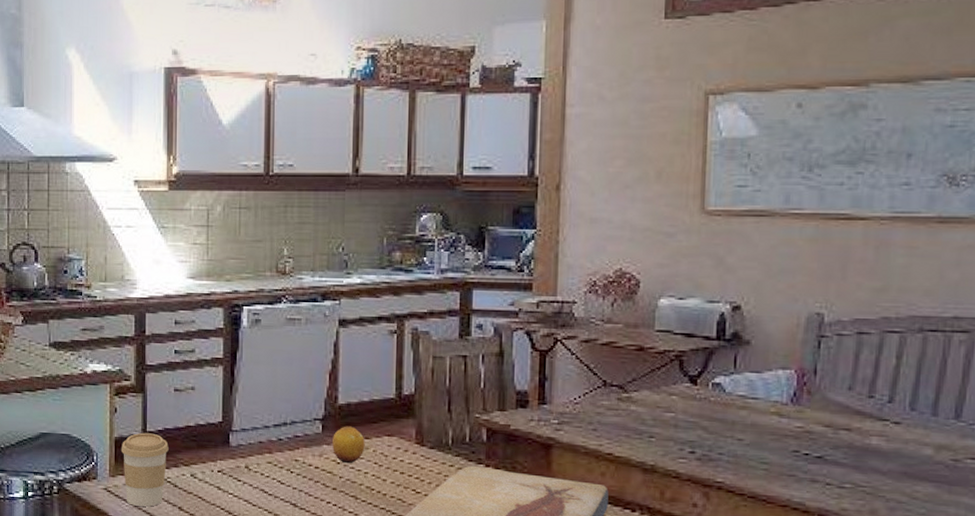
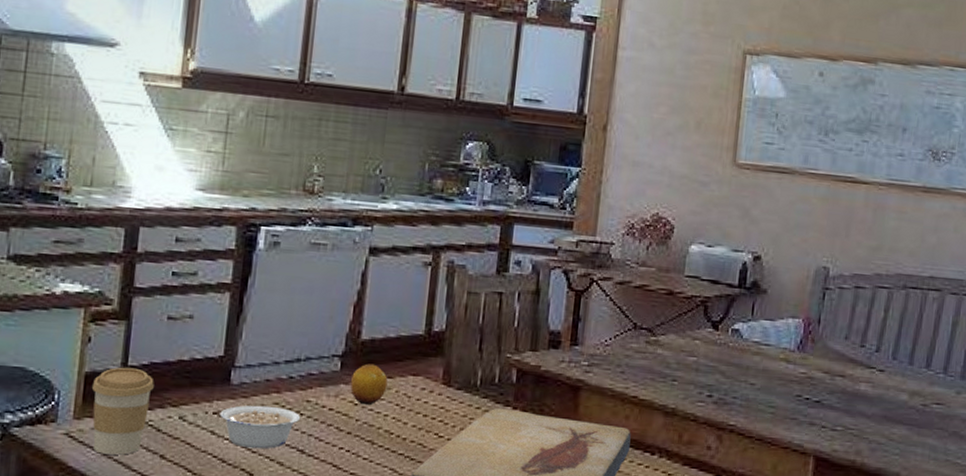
legume: none [223,464,291,503] -> present [219,405,301,449]

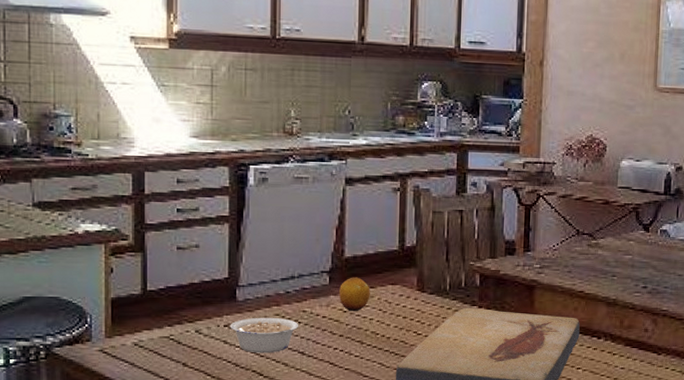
coffee cup: present [91,367,154,455] -> none [118,292,171,365]

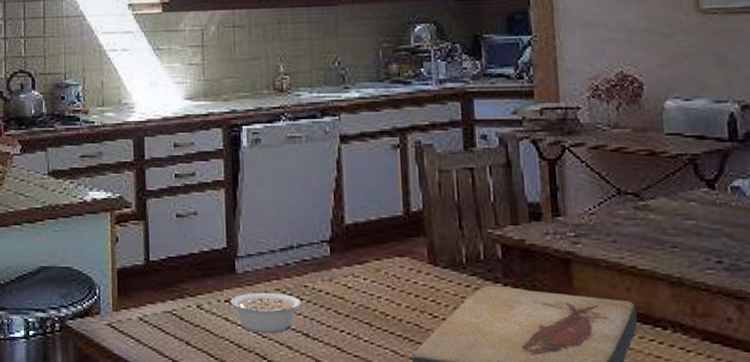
fruit: present [339,277,370,312] -> none [342,247,376,288]

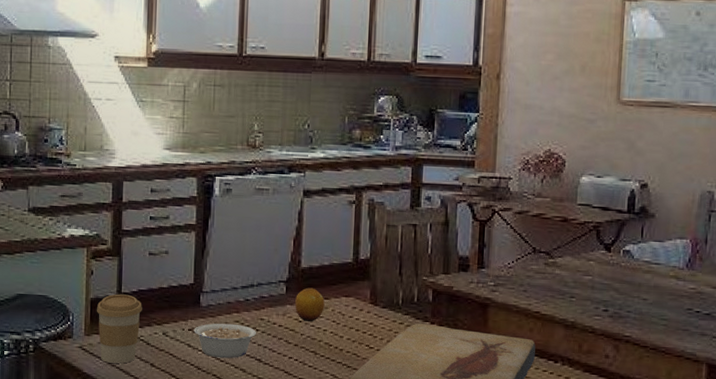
coffee cup: none [123,262,173,342] -> present [96,294,142,364]
fruit: none [342,247,376,288] -> present [295,287,325,322]

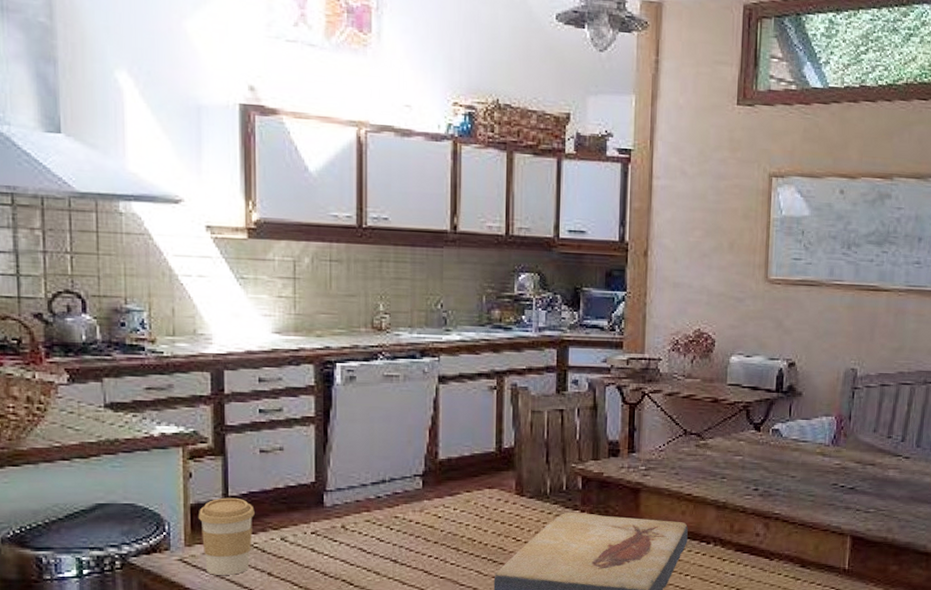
legume: present [193,323,257,359] -> none [317,523,391,562]
fruit: present [295,287,325,322] -> none [433,480,466,517]

